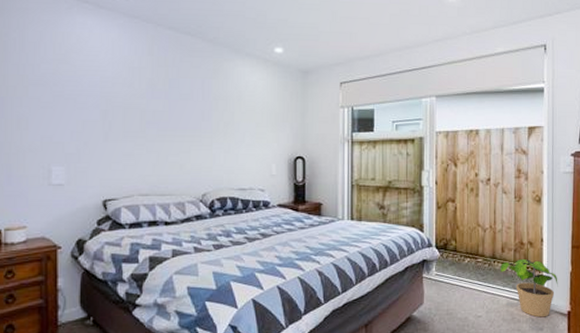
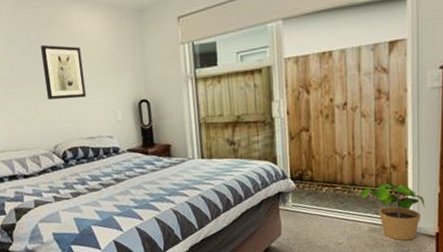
wall art: none [202,92,243,148] -> present [40,44,86,100]

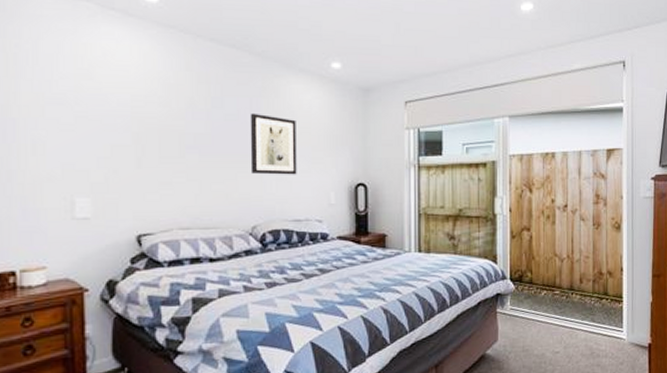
potted plant: present [360,183,425,241] -> none [578,289,639,352]

